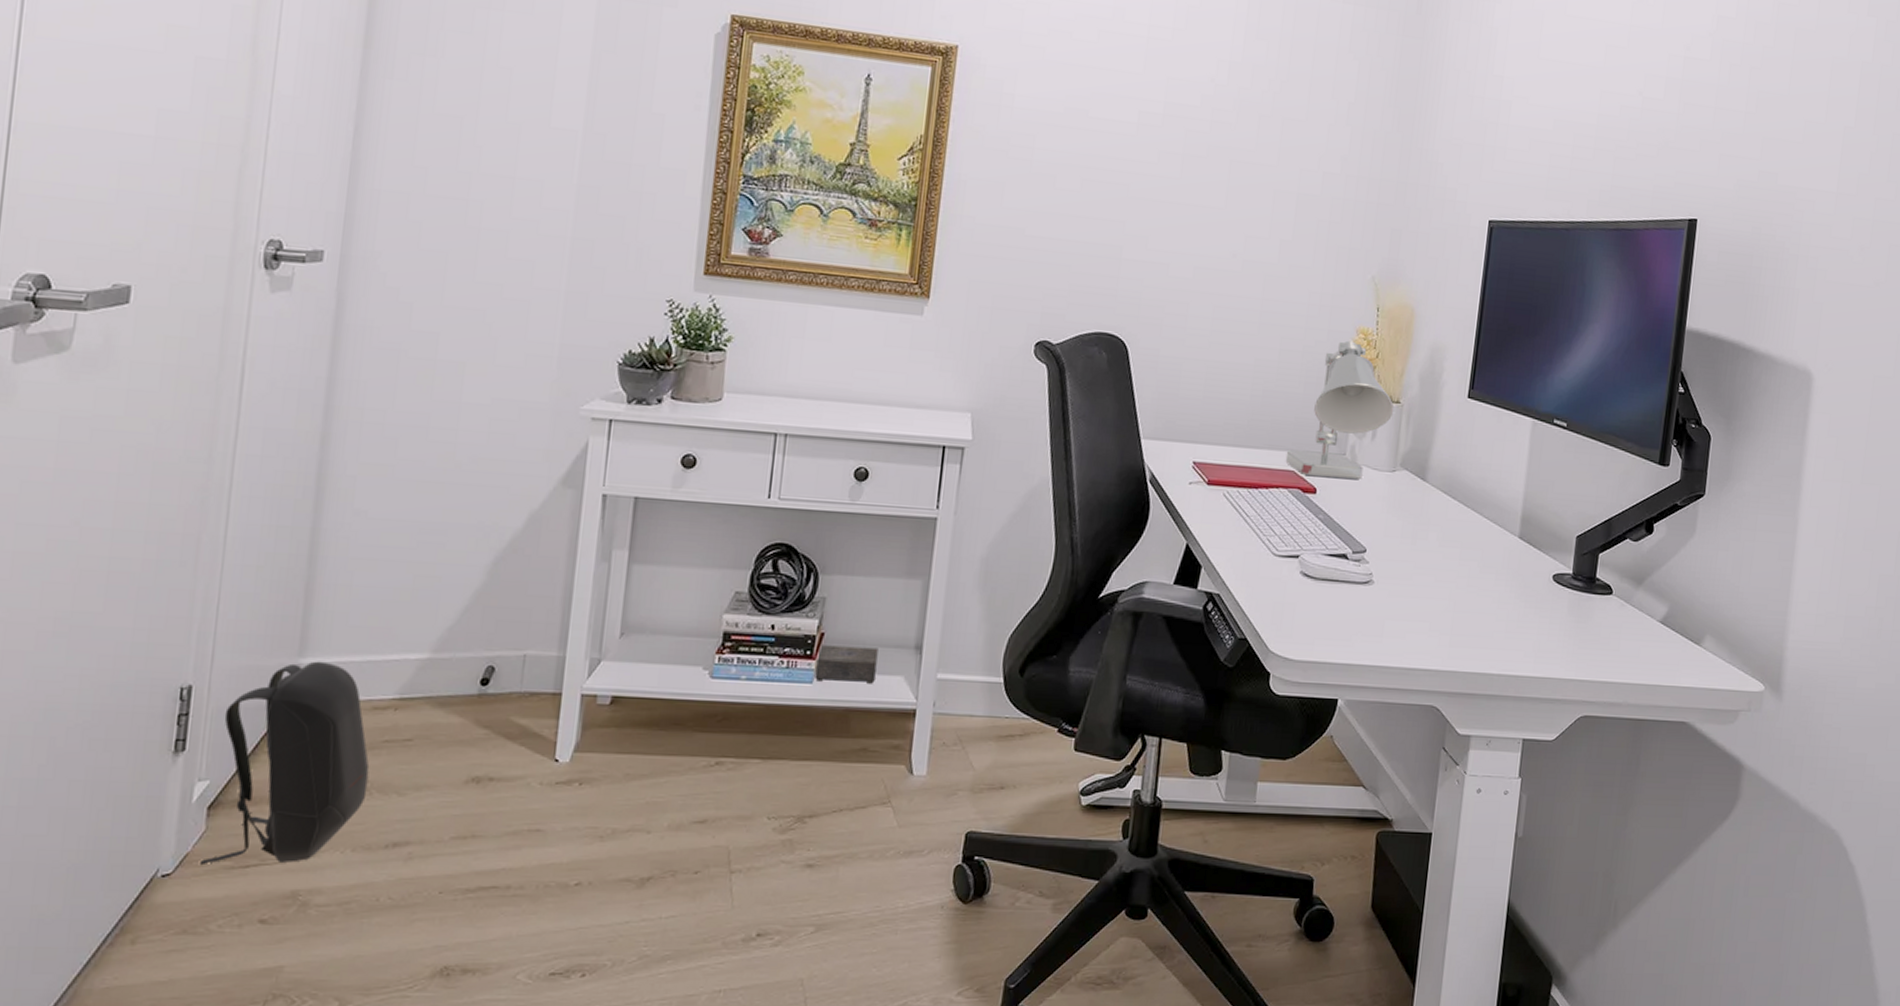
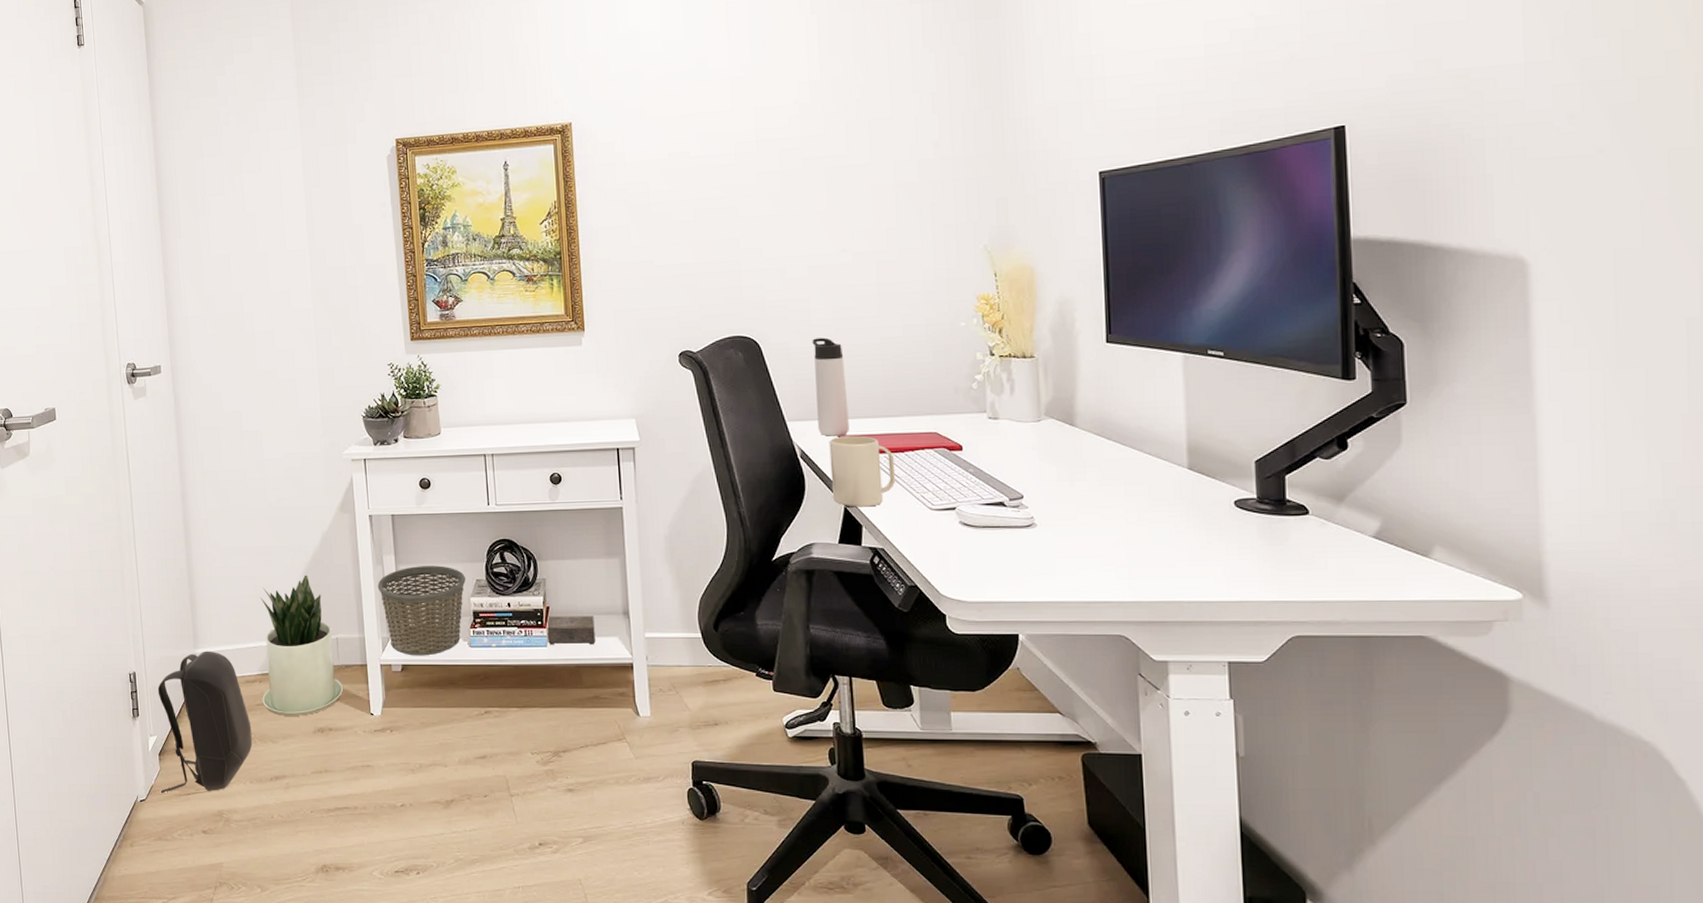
planter: none [393,566,522,759] -> present [260,575,344,716]
basket: none [596,567,722,686] -> present [377,565,466,656]
thermos bottle: none [1174,348,1215,463] -> present [812,337,849,436]
mug: none [1176,462,1248,546] -> present [829,435,896,507]
desk lamp: present [1285,340,1395,479] -> none [926,307,1029,436]

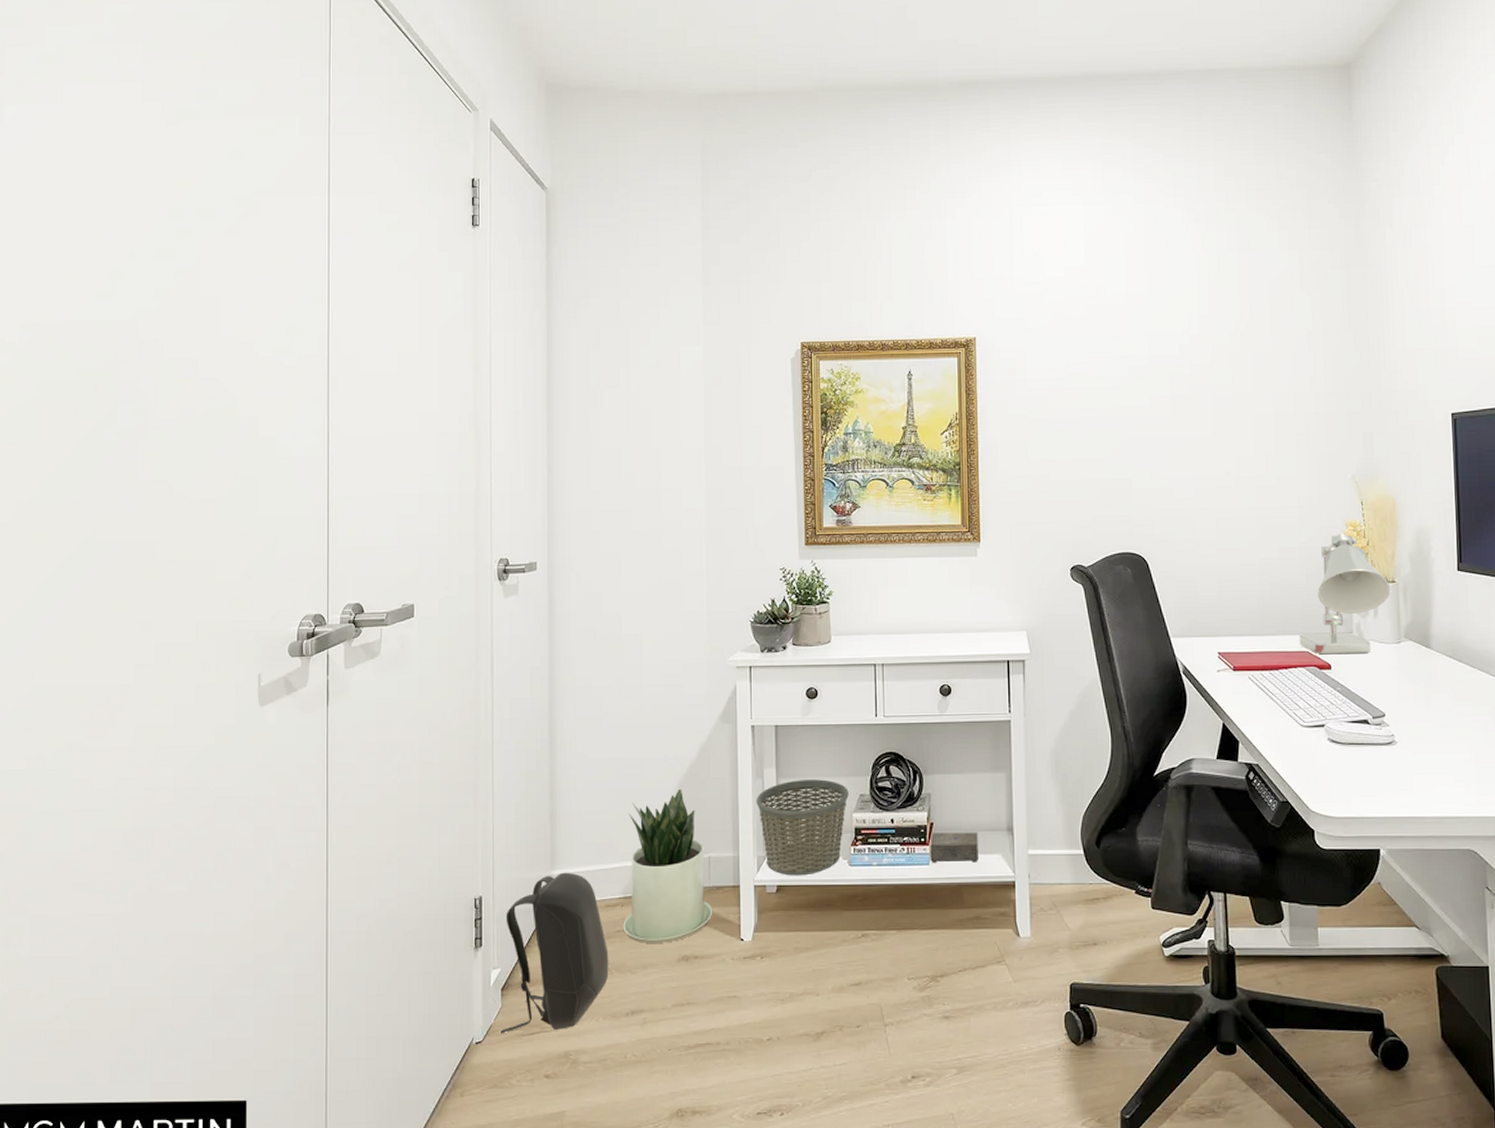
thermos bottle: present [812,337,849,436] -> none [1196,557,1229,653]
mug: present [829,435,896,507] -> none [1210,652,1271,723]
desk lamp: none [926,307,1029,436] -> present [1299,533,1391,655]

